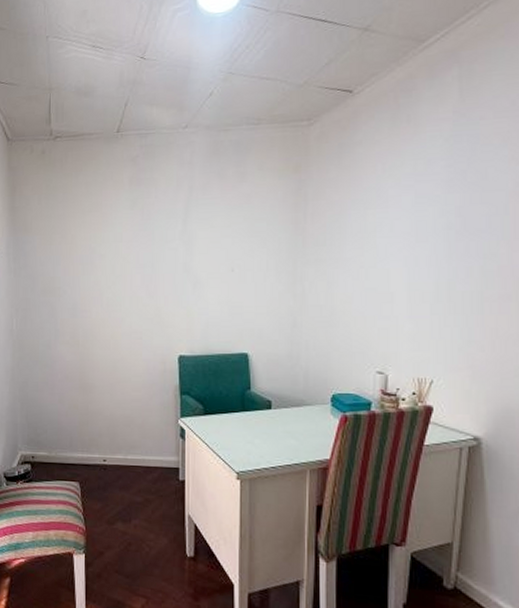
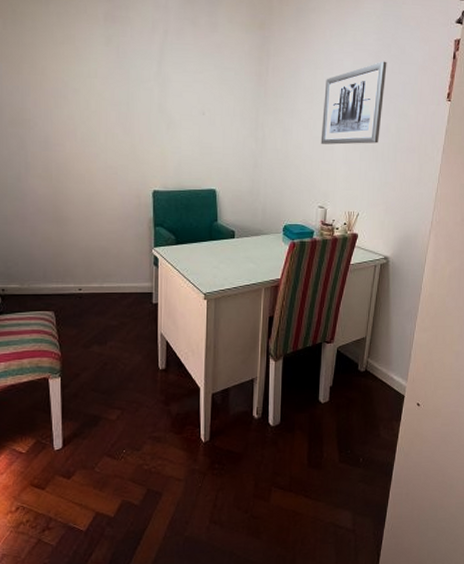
wall art: none [375,191,463,296] -> present [320,61,387,145]

